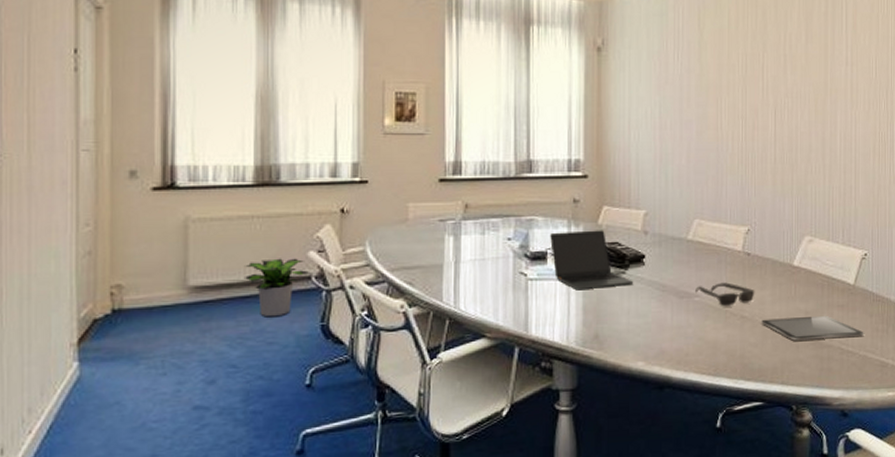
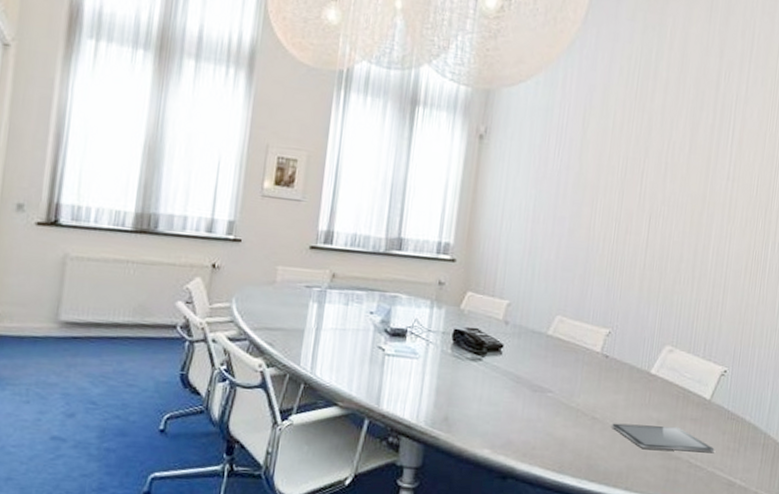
potted plant: present [245,258,310,319] -> none [114,304,177,362]
laptop: present [550,230,634,291] -> none [411,311,489,373]
glasses: present [695,282,755,307] -> none [549,381,609,406]

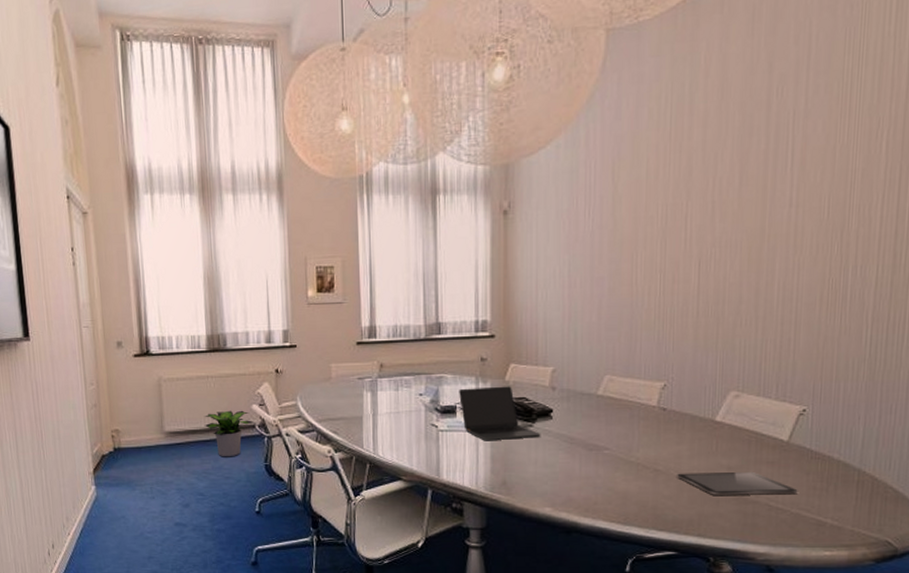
potted plant: none [114,304,177,362] -> present [204,410,254,459]
laptop: none [411,311,489,373] -> present [459,386,541,441]

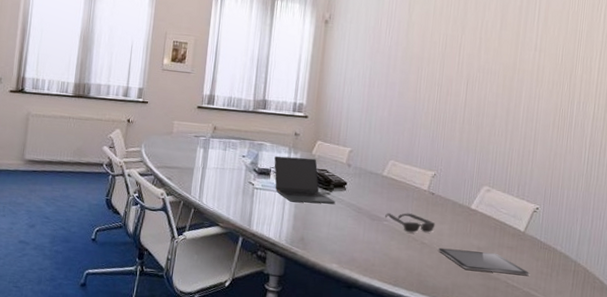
potted plant: present [204,410,254,459] -> none [60,148,103,190]
glasses: none [605,436,671,460] -> present [385,213,436,233]

